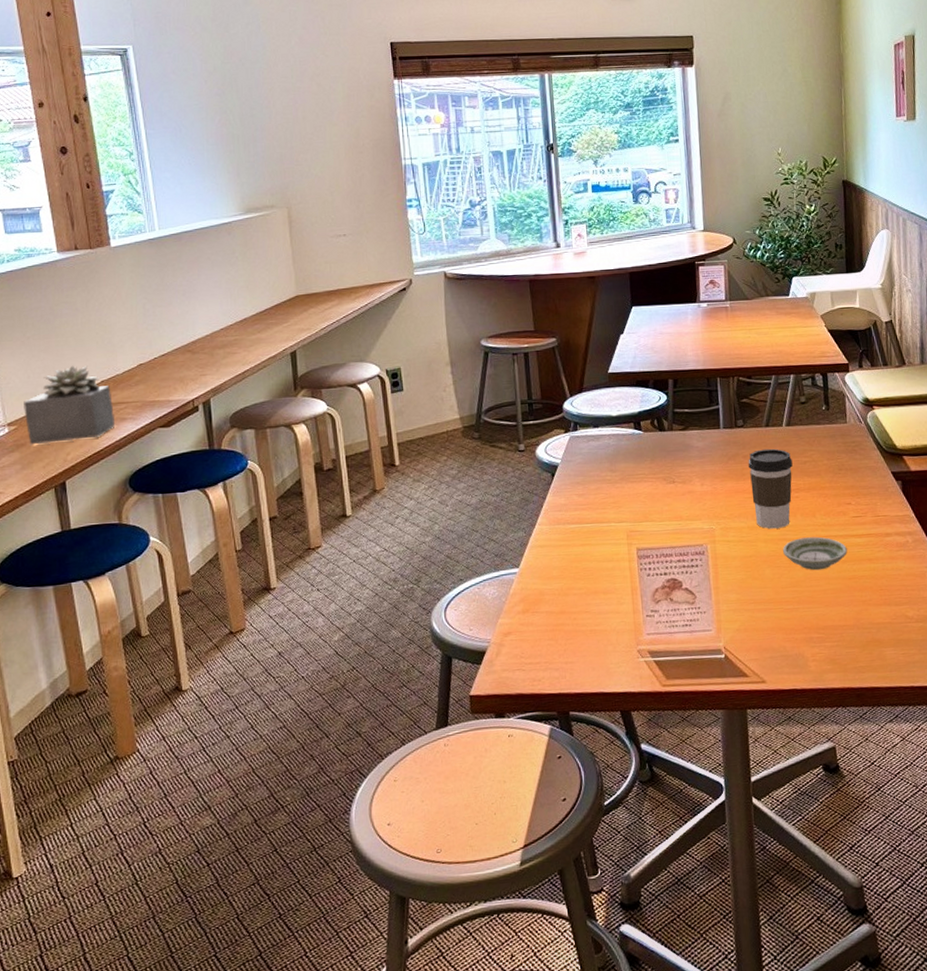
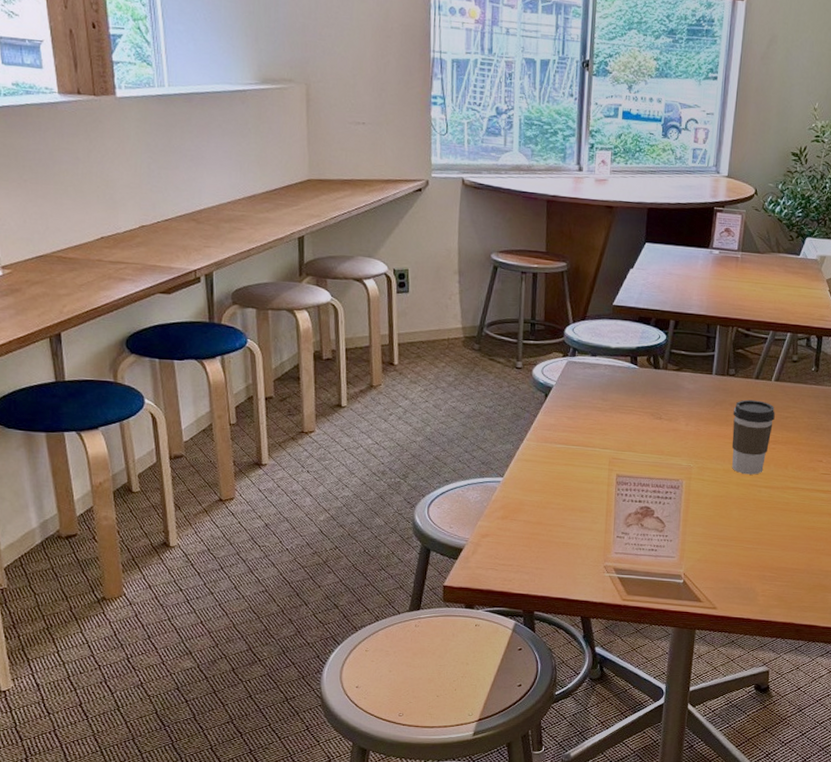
succulent plant: present [24,365,116,445] -> none [19,216,114,294]
saucer: present [783,536,848,571] -> none [752,486,811,518]

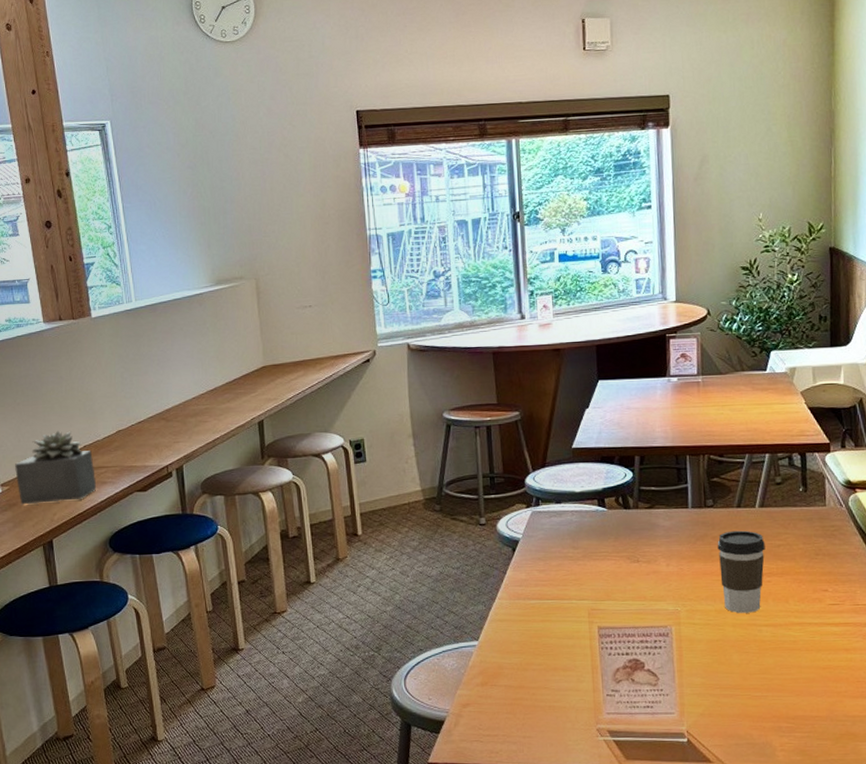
succulent plant: none [19,216,114,294] -> present [15,430,97,505]

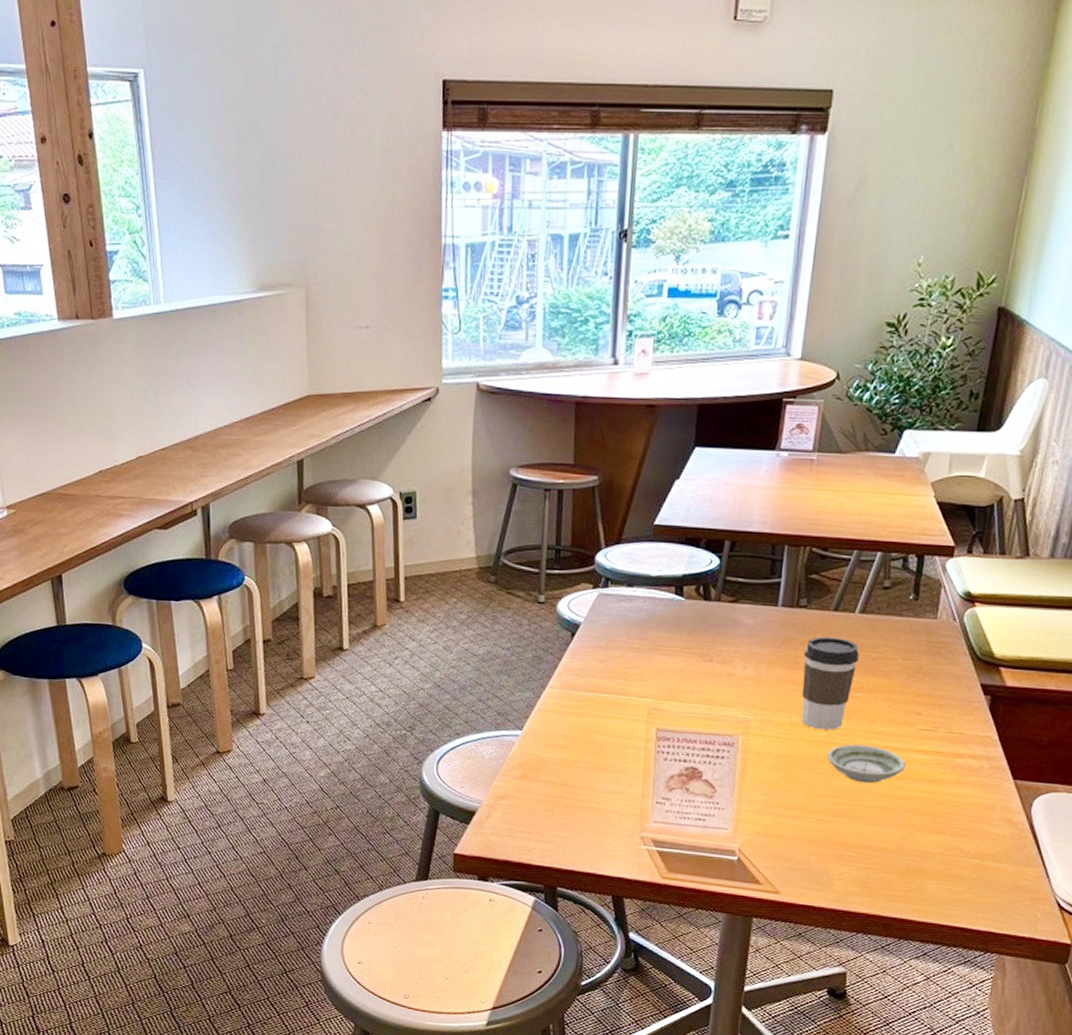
succulent plant: present [15,430,97,505] -> none [22,450,113,533]
saucer: none [752,623,822,658] -> present [827,744,906,784]

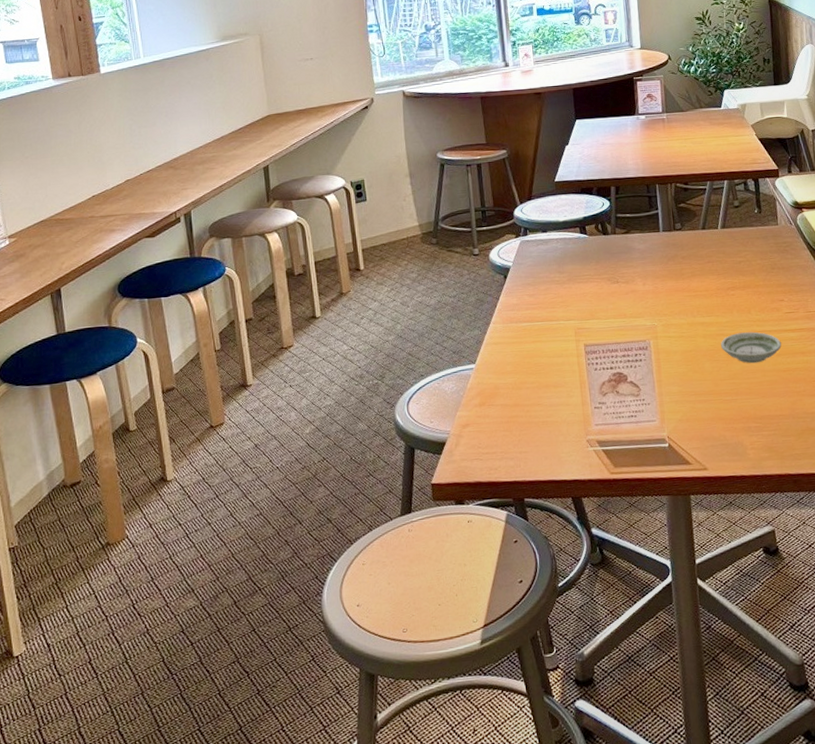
coffee cup: present [801,636,859,730] -> none [686,249,728,325]

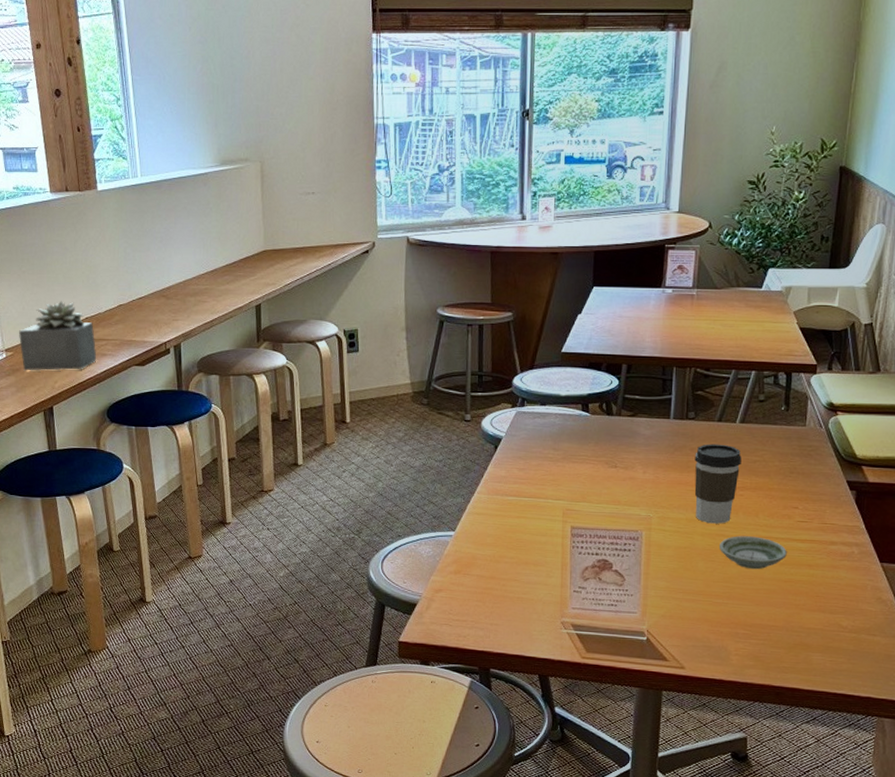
succulent plant: none [23,182,106,256] -> present [19,301,97,371]
coffee cup: none [686,249,728,325] -> present [694,444,742,524]

